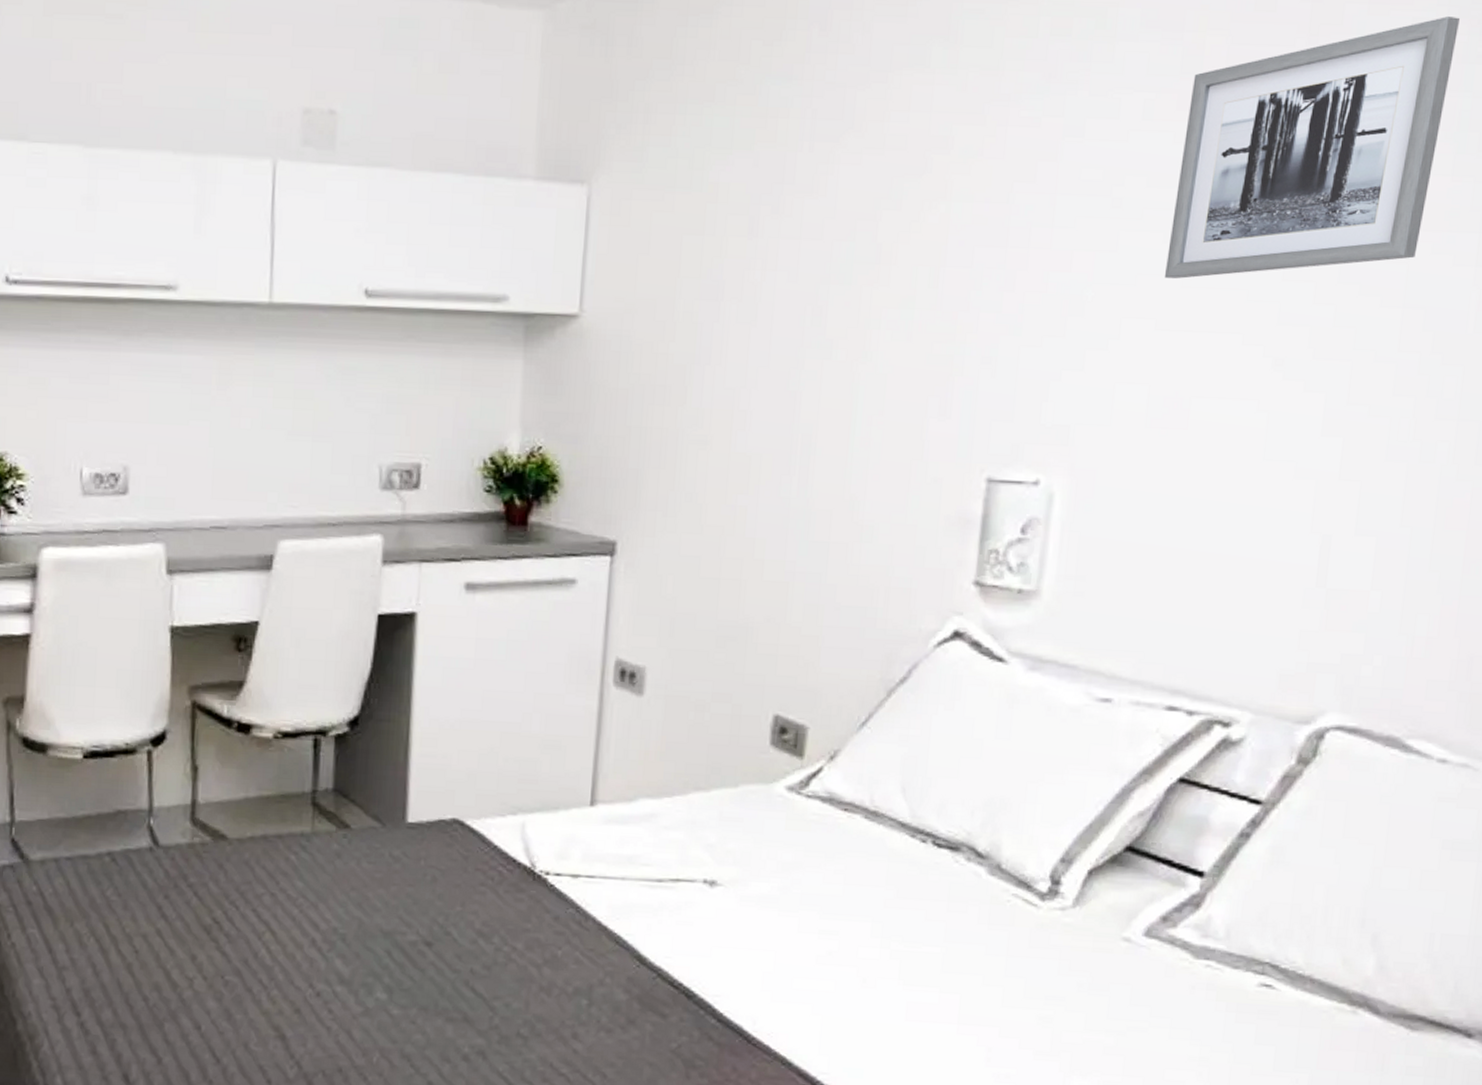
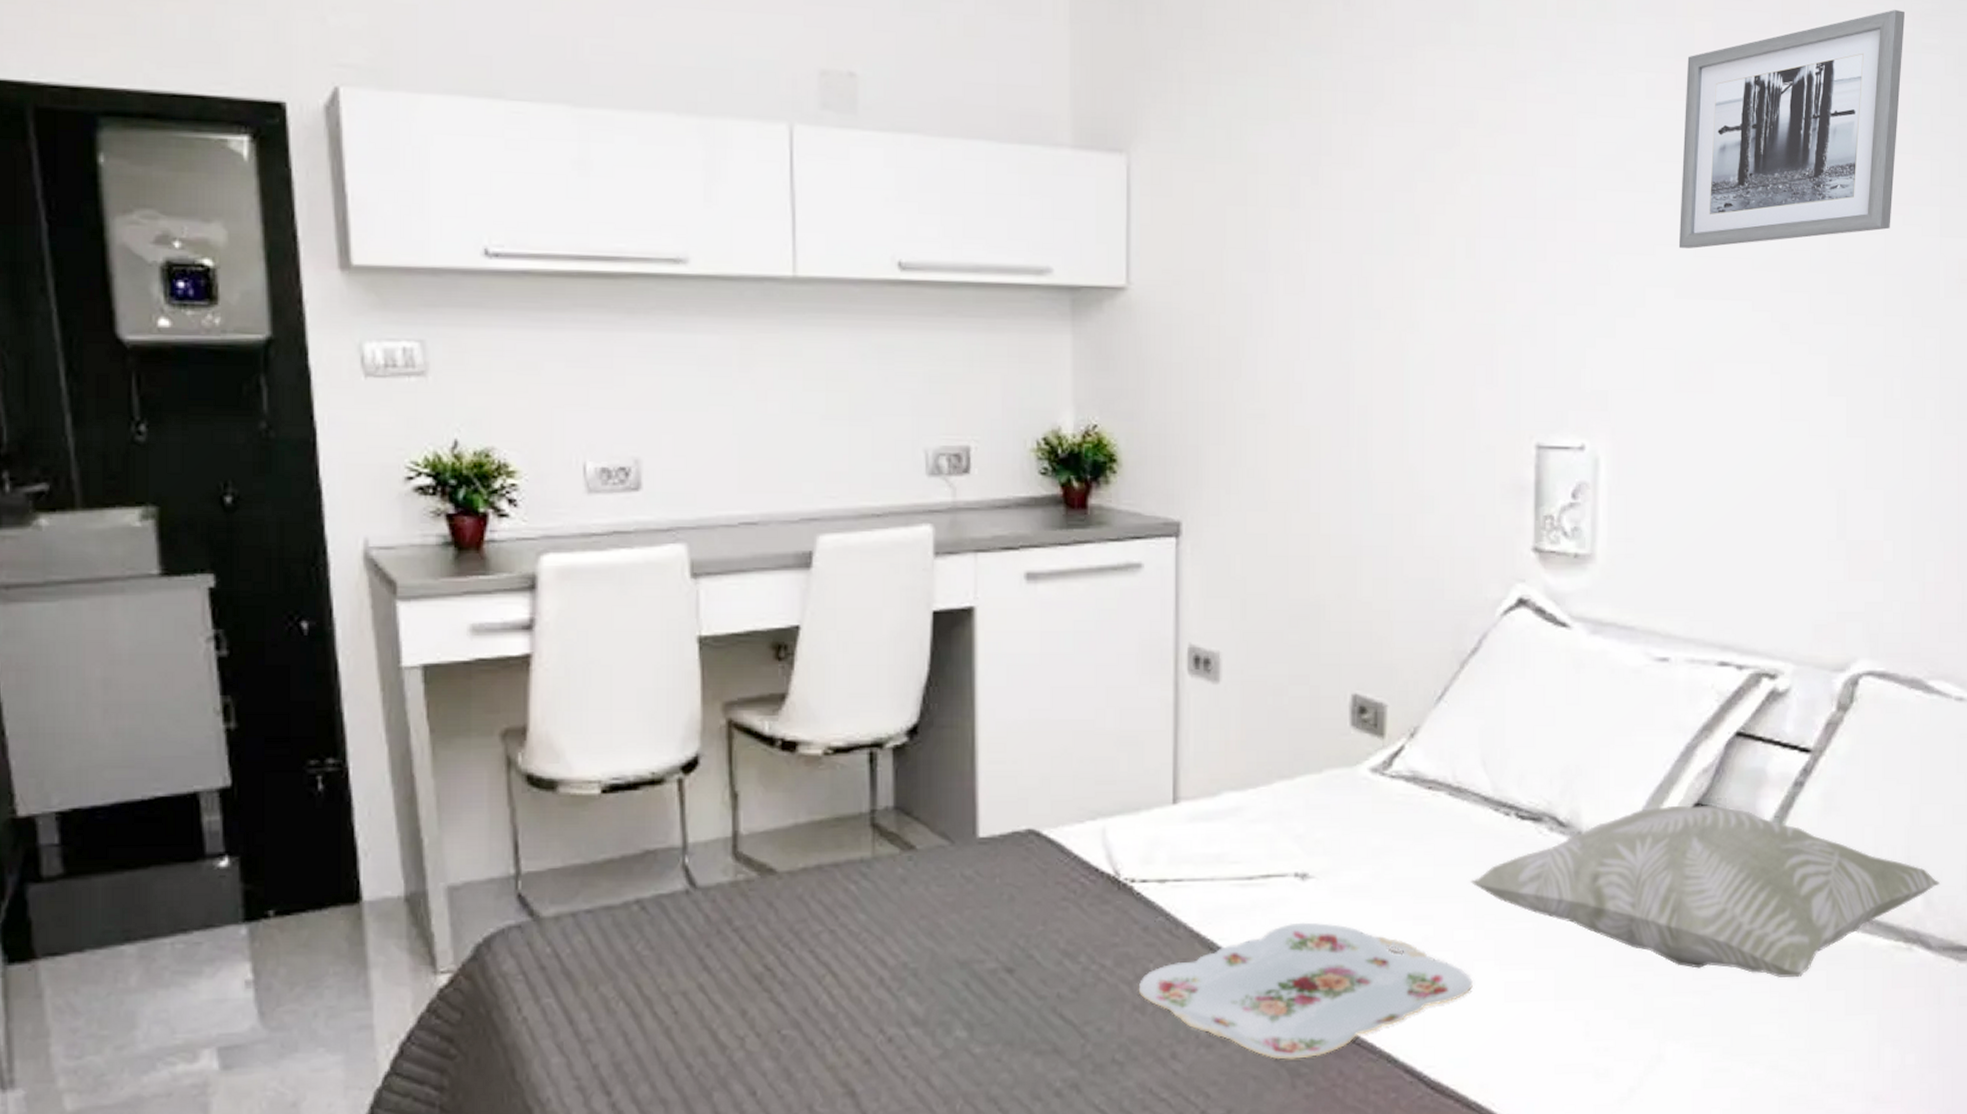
serving tray: none [545,925,874,1052] -> present [1138,922,1473,1059]
decorative pillow: none [880,846,1397,1028] -> present [1470,805,1939,977]

